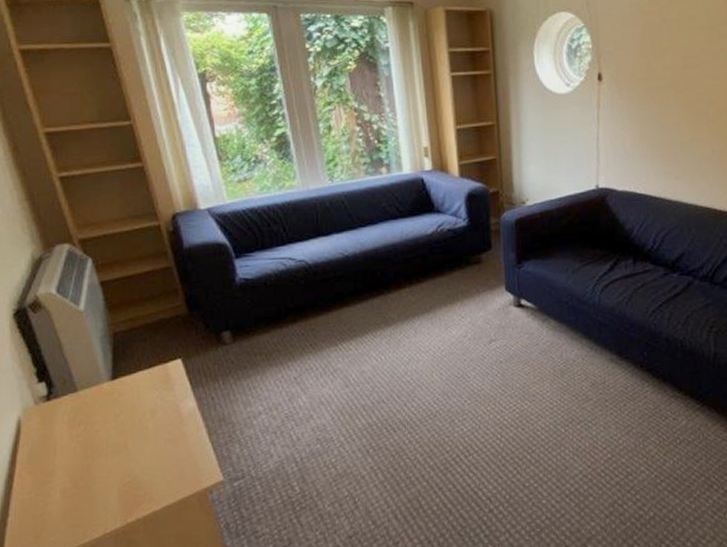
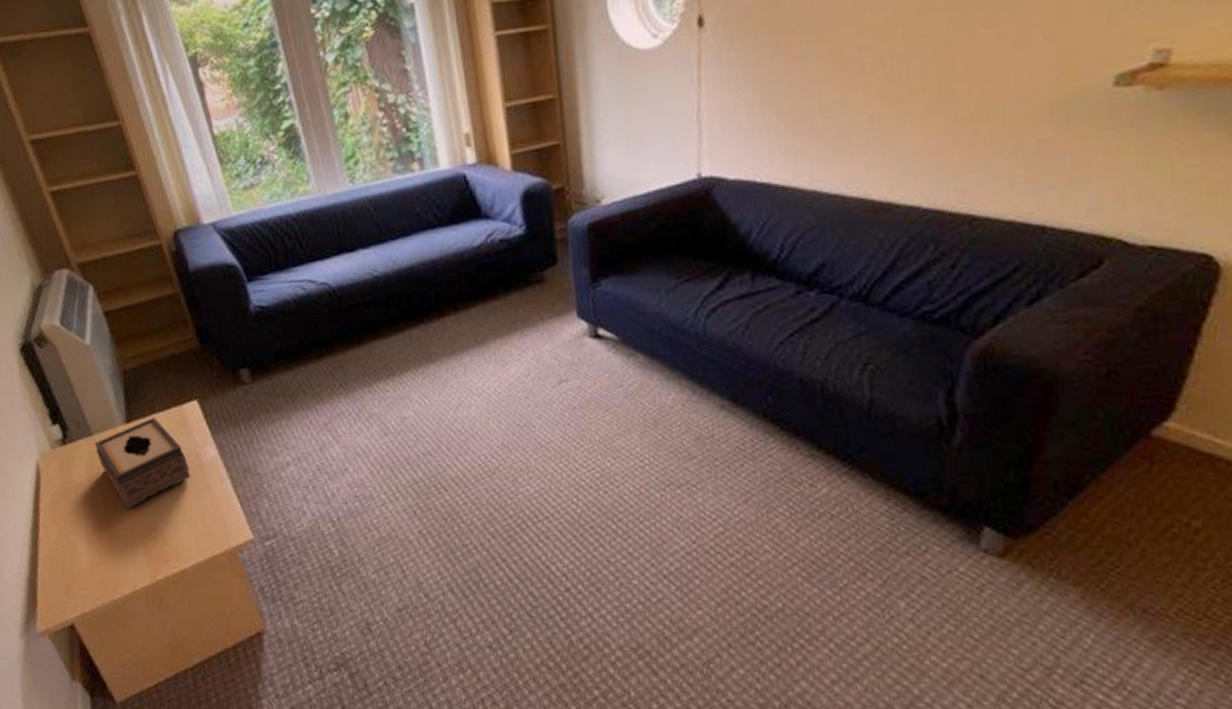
tissue box: none [79,374,170,458] -> present [95,417,191,509]

